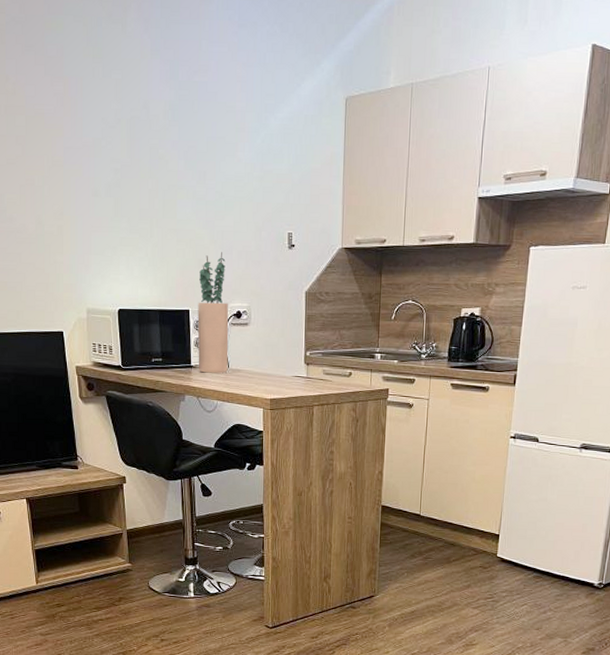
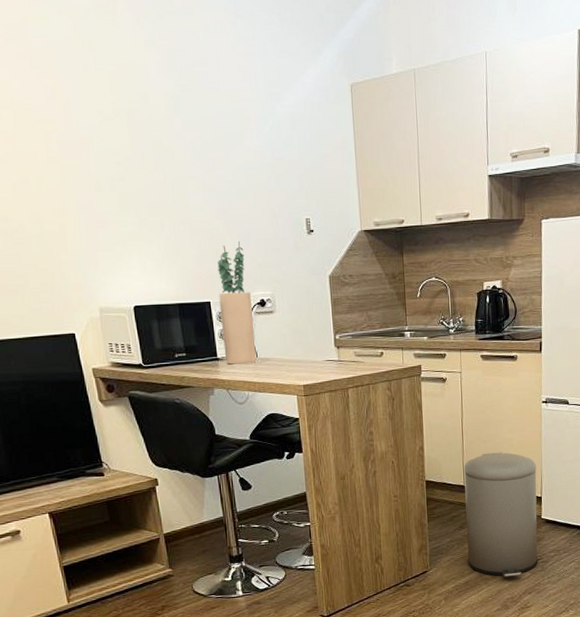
pedal bin: none [416,484,497,612] -> present [464,452,538,577]

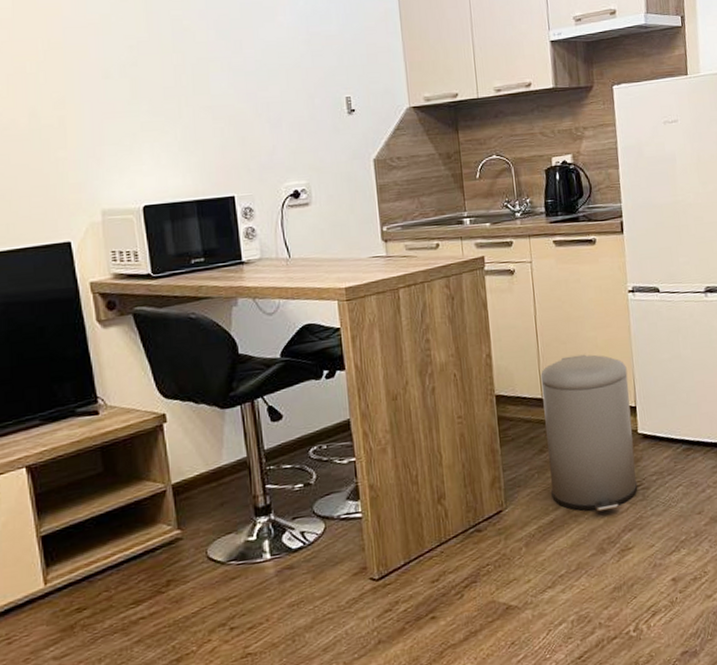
vase: present [217,241,257,365] -> none [244,126,289,269]

